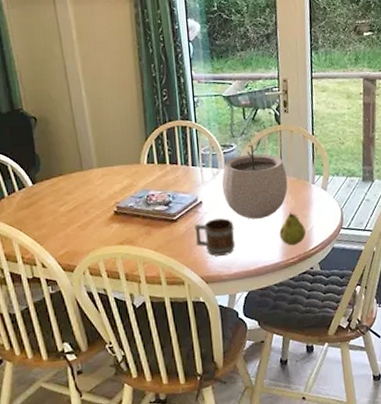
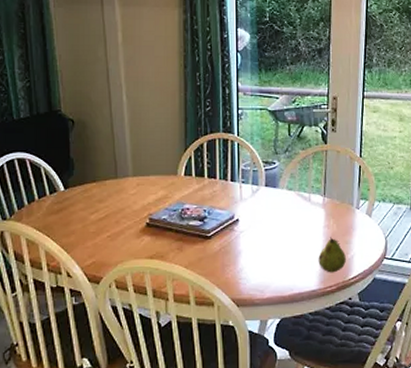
mug: present [194,218,236,256] -> none [229,238,271,278]
plant pot: present [221,138,288,219] -> none [261,156,331,242]

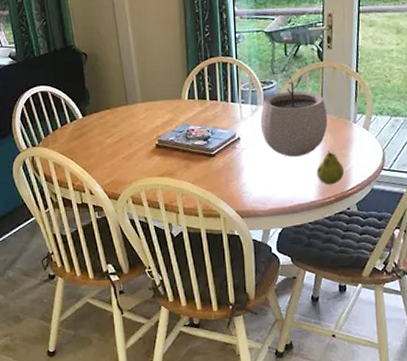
plant pot: none [261,156,331,242] -> present [260,75,328,157]

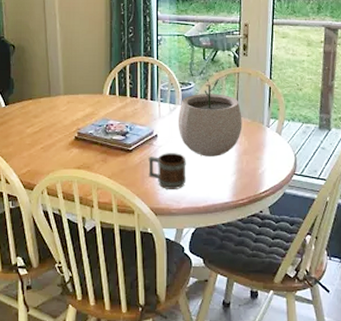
mug: none [232,155,272,192] -> present [148,153,187,189]
fruit: present [316,151,344,185] -> none [231,153,257,187]

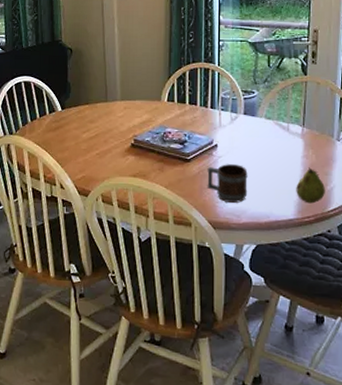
plant pot: present [177,77,243,157] -> none [239,86,310,170]
fruit: none [231,153,257,187] -> present [296,167,325,204]

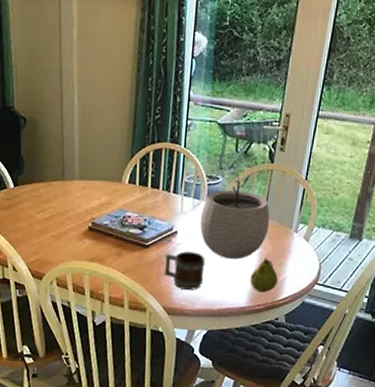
plant pot: none [239,86,310,170] -> present [200,172,270,259]

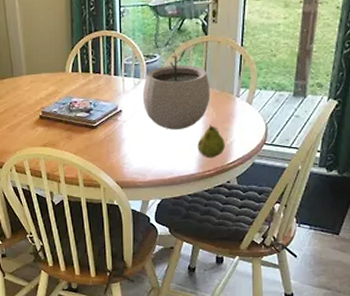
mug: present [164,251,205,290] -> none [113,127,152,163]

